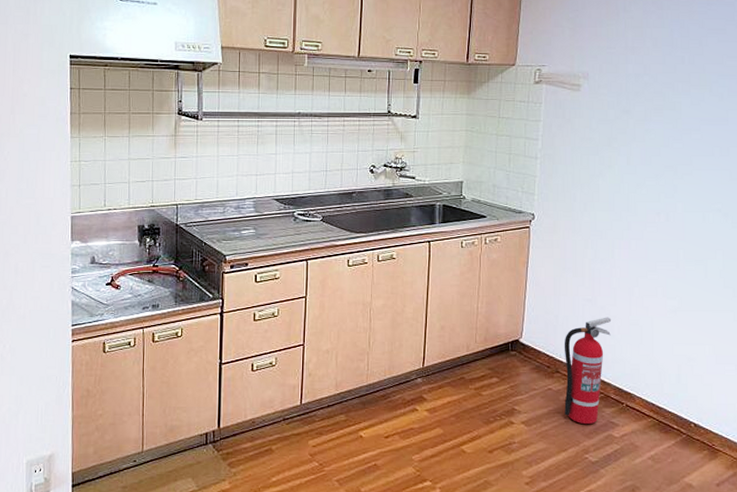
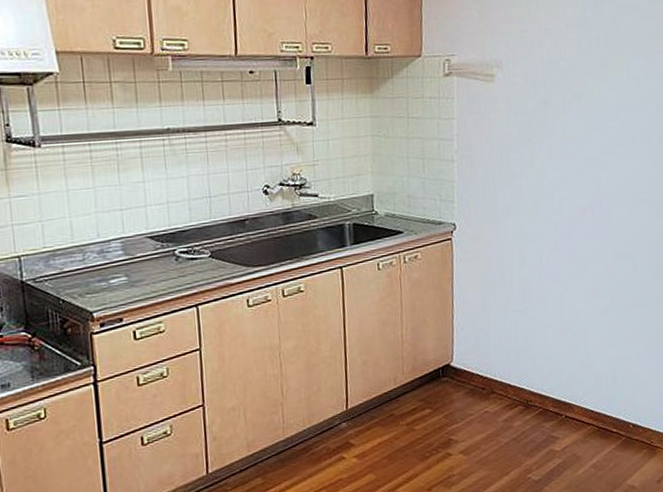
fire extinguisher: present [564,317,612,425] -> none [497,326,545,444]

